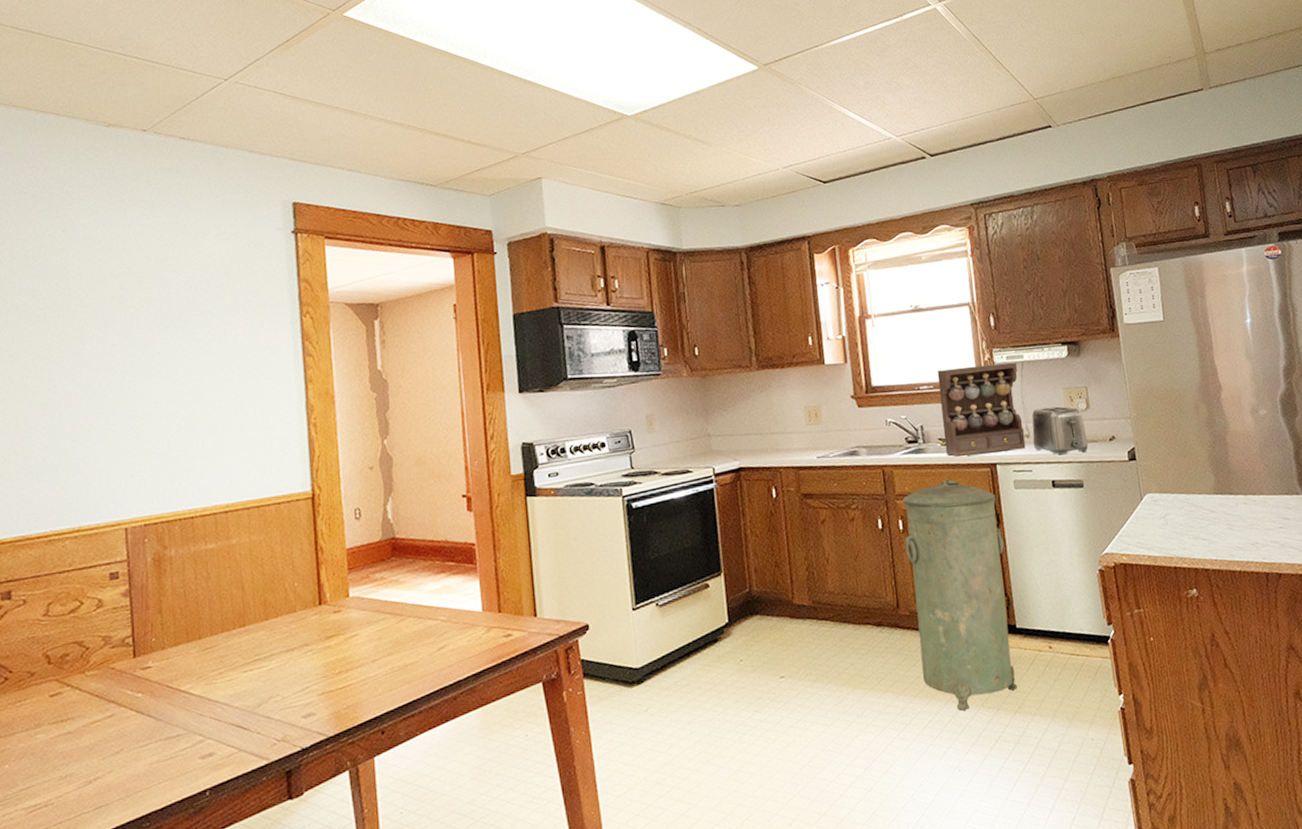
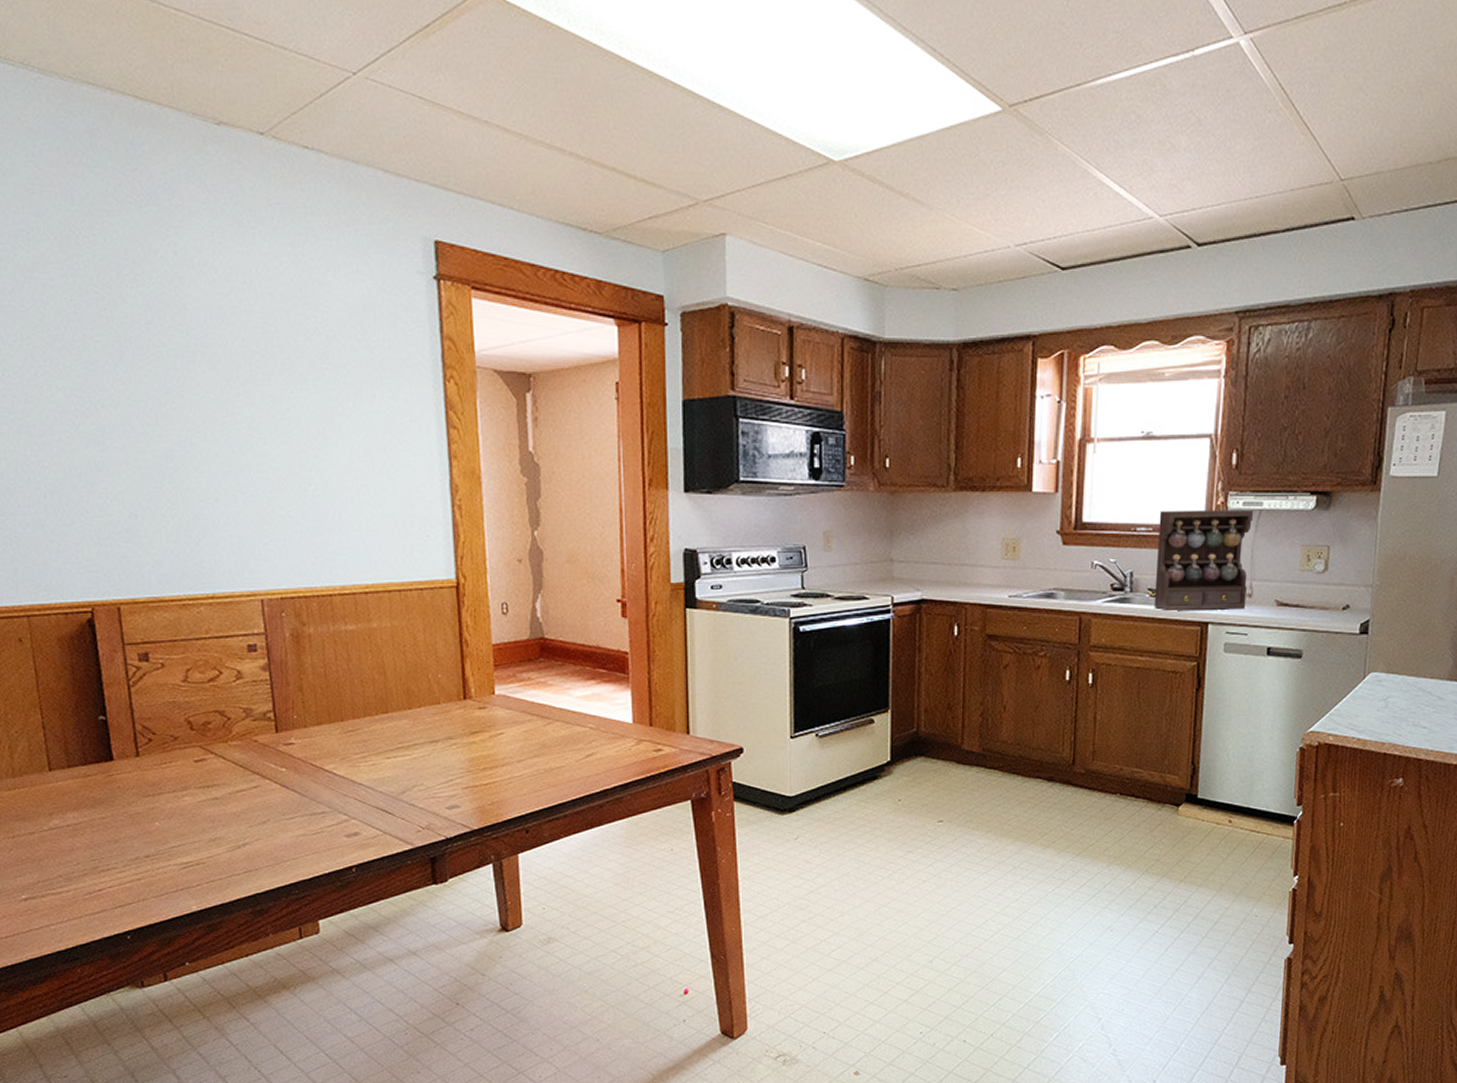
trash can: present [902,479,1017,711] -> none [1089,634,1201,874]
toaster: present [1031,406,1089,455] -> none [1254,565,1318,620]

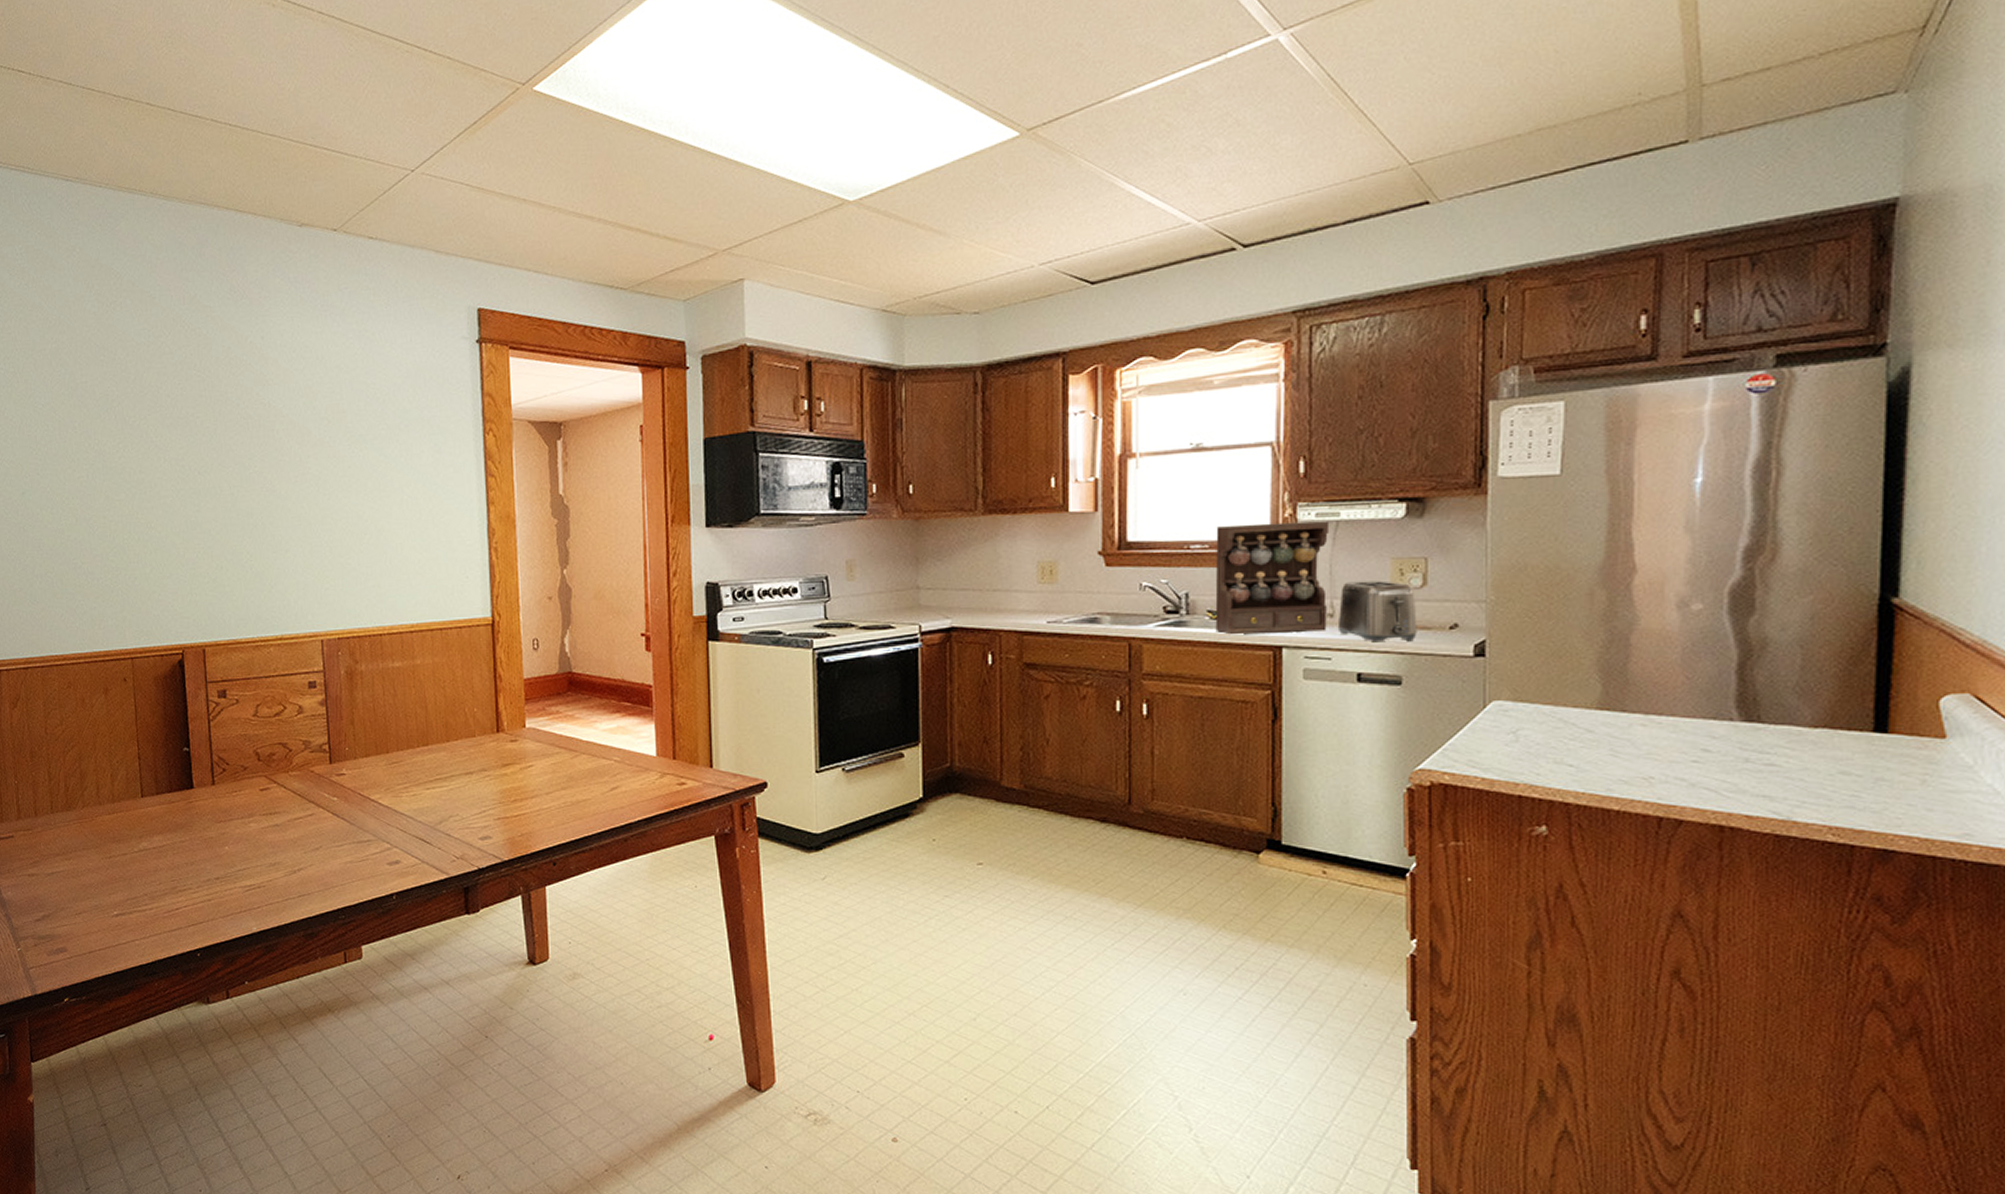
toaster: none [1254,565,1318,620] -> present [1337,580,1417,643]

